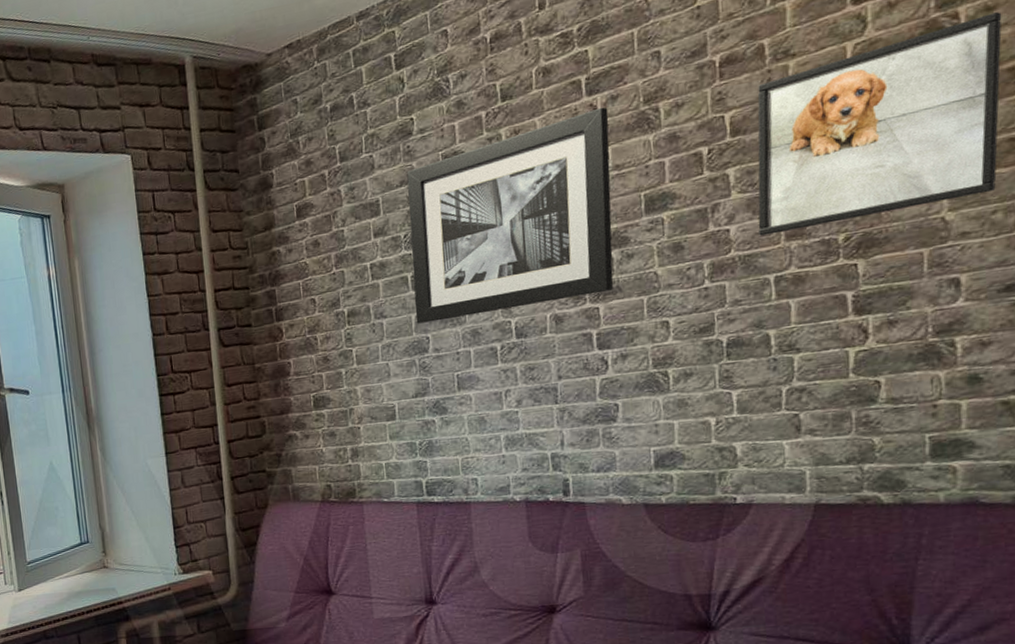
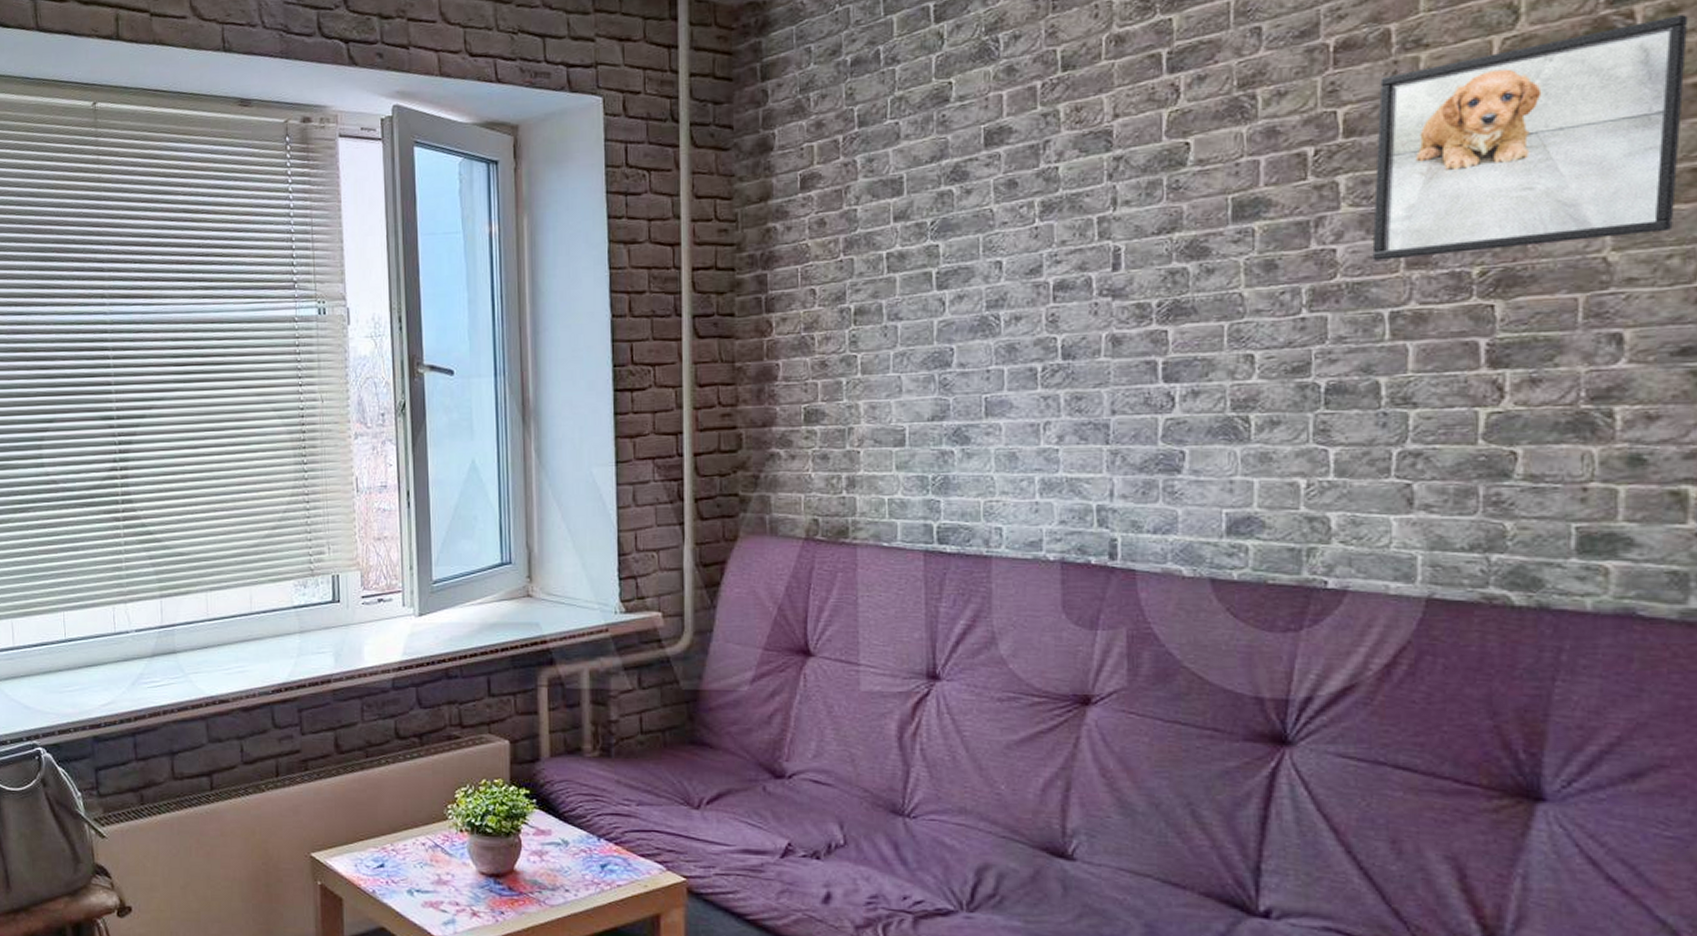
wall art: present [406,107,614,324] -> none [938,88,1193,331]

